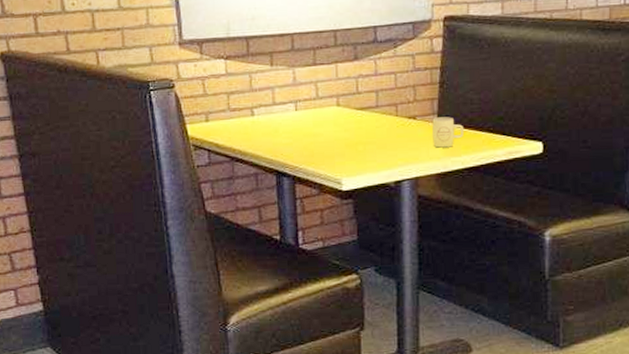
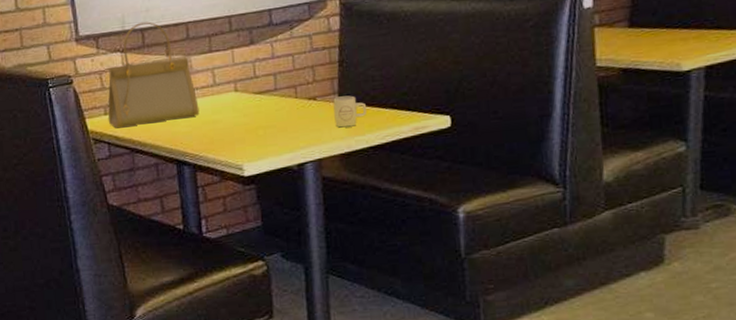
handbag: none [209,30,301,136] -> present [107,22,200,128]

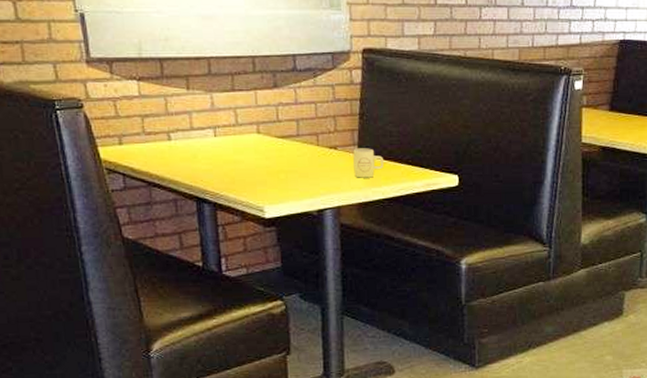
handbag: present [107,22,200,128] -> none [122,51,221,160]

